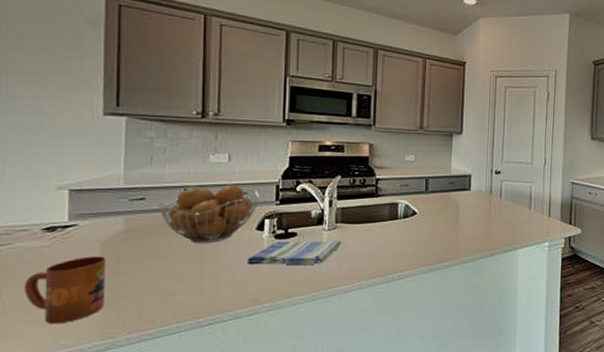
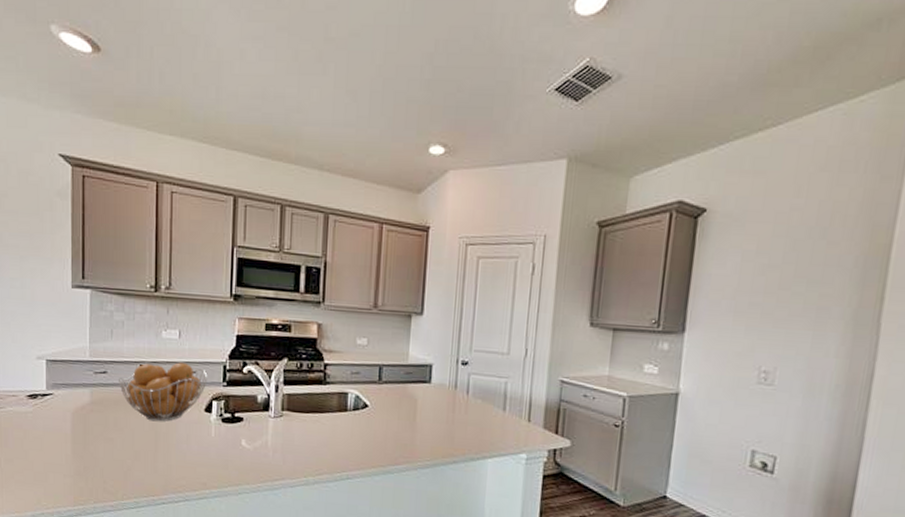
mug: present [25,256,105,324] -> none [15,425,76,486]
dish towel: present [246,240,342,265] -> none [196,425,288,454]

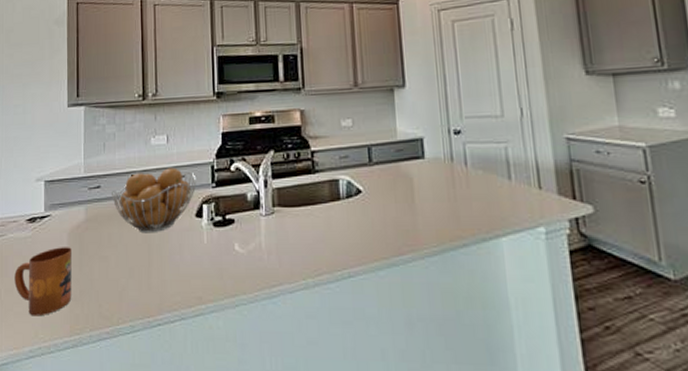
mug: none [15,425,76,486] -> present [14,247,72,317]

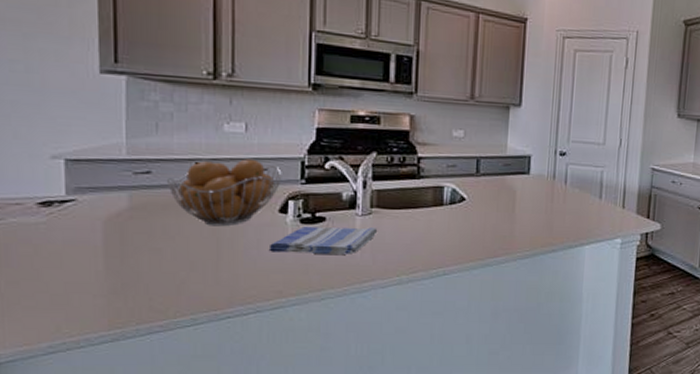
mug: present [14,247,72,317] -> none [21,236,110,311]
dish towel: none [189,228,281,257] -> present [268,227,378,255]

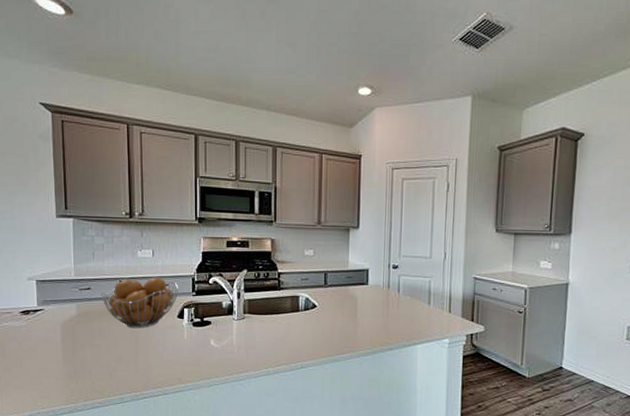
dish towel: present [268,227,378,255] -> none [171,329,250,351]

